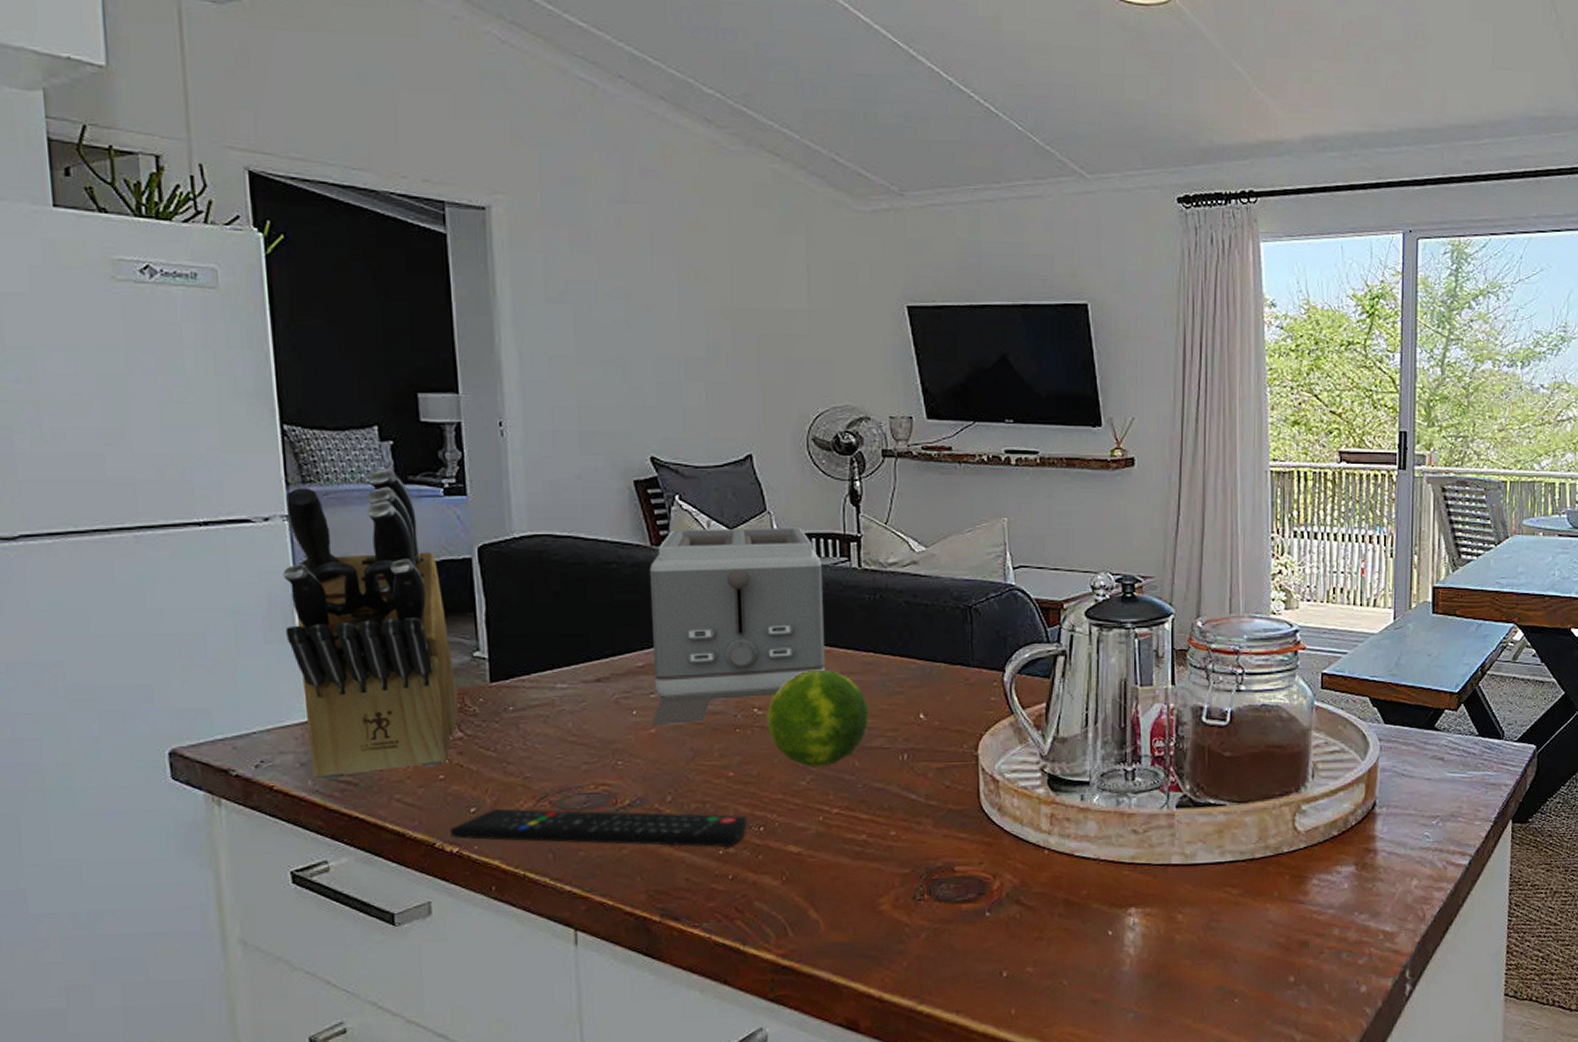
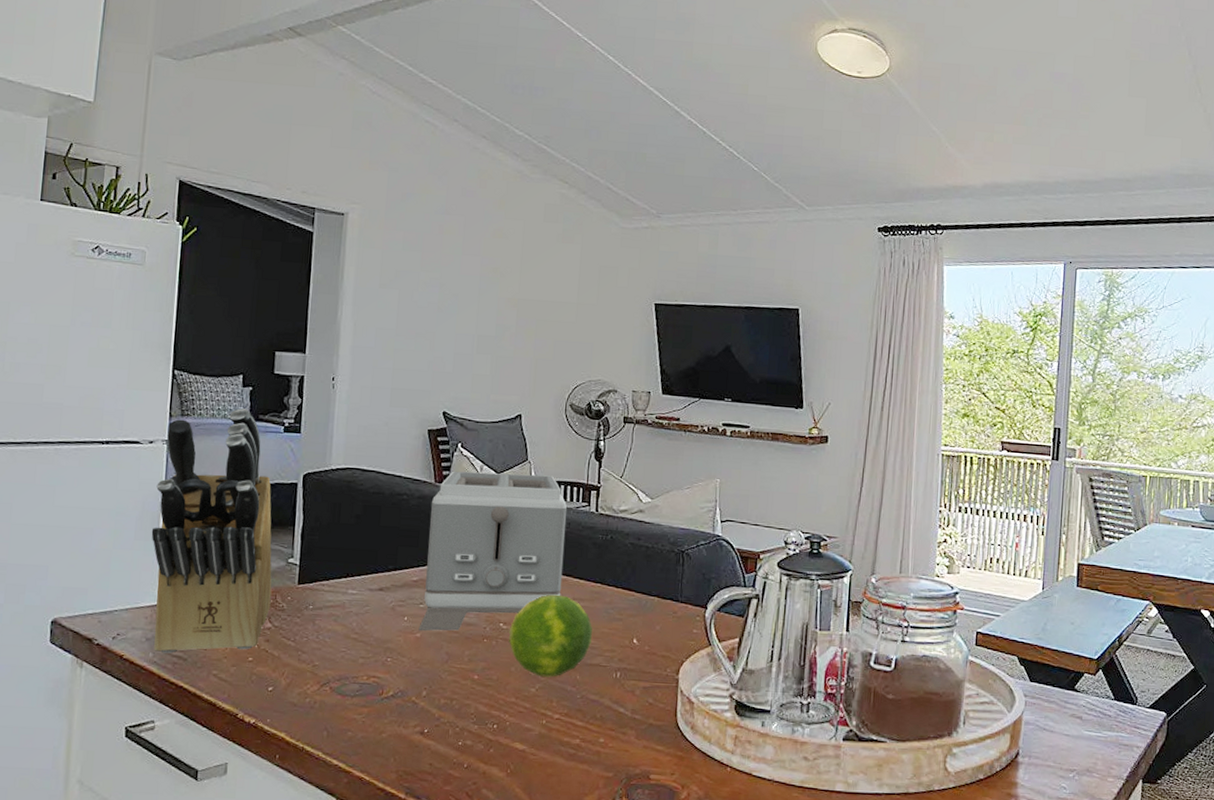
remote control: present [450,808,748,847] -> none [250,689,485,739]

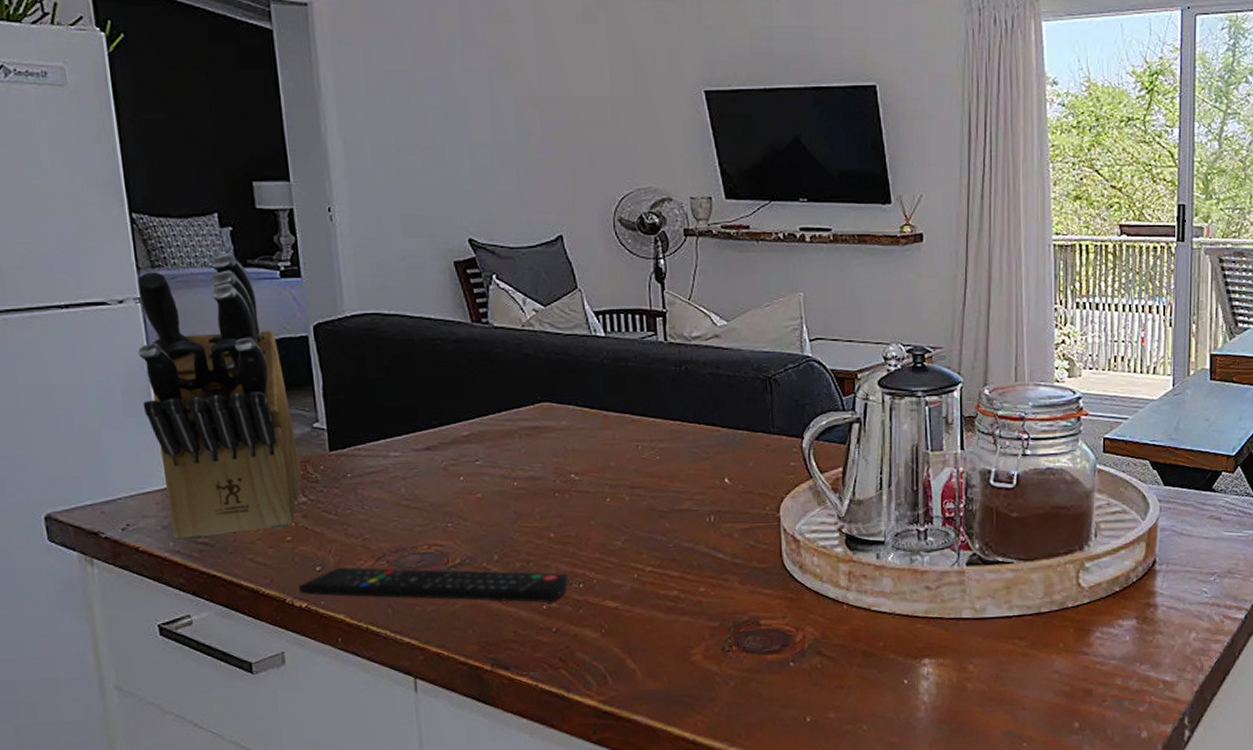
remote control: none [250,689,485,739] -> present [299,567,568,602]
toaster: present [418,471,567,631] -> none [470,304,637,491]
fruit: present [509,594,592,677] -> none [583,437,678,528]

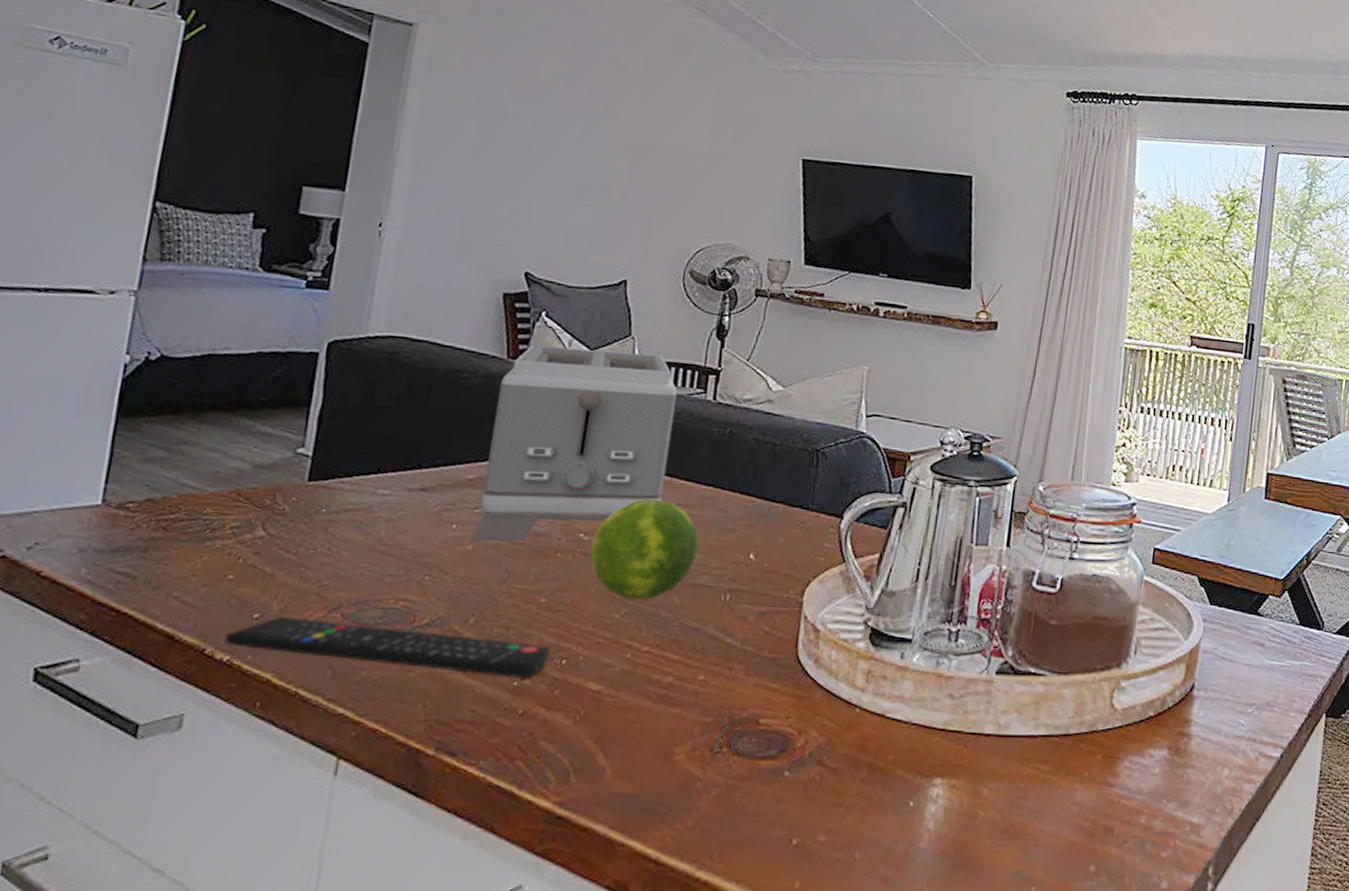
knife block: present [138,253,302,541] -> none [89,255,282,569]
toaster: none [470,304,637,491] -> present [470,345,677,543]
fruit: none [583,437,678,528] -> present [590,499,699,600]

